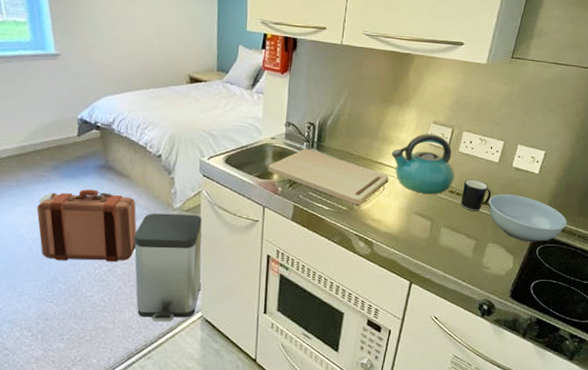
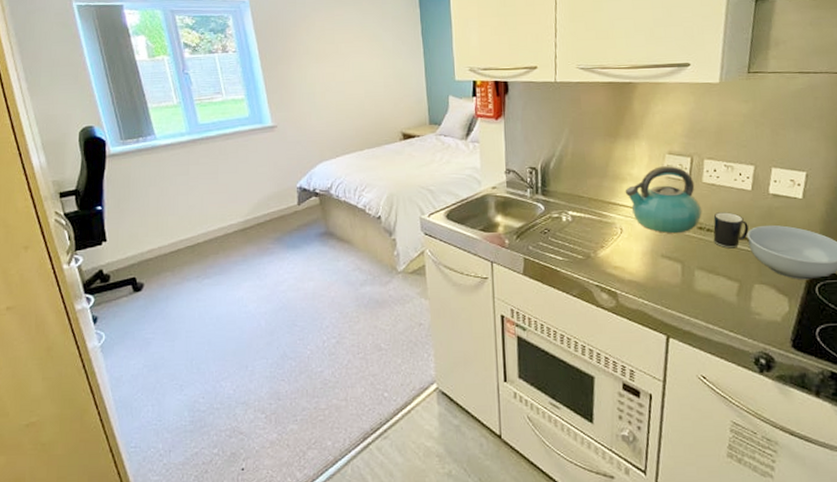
suitcase: present [36,189,137,262] -> none [263,258,362,336]
pedal bin: present [134,213,202,321] -> none [360,276,433,396]
cutting board: present [268,149,389,205] -> none [492,196,626,252]

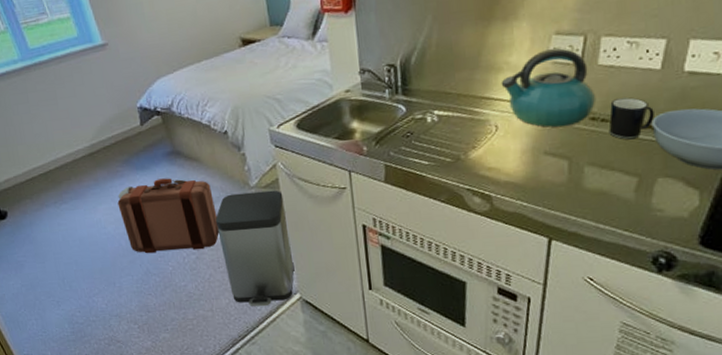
suitcase: none [263,258,362,336] -> present [117,178,219,254]
pedal bin: none [360,276,433,396] -> present [215,190,294,306]

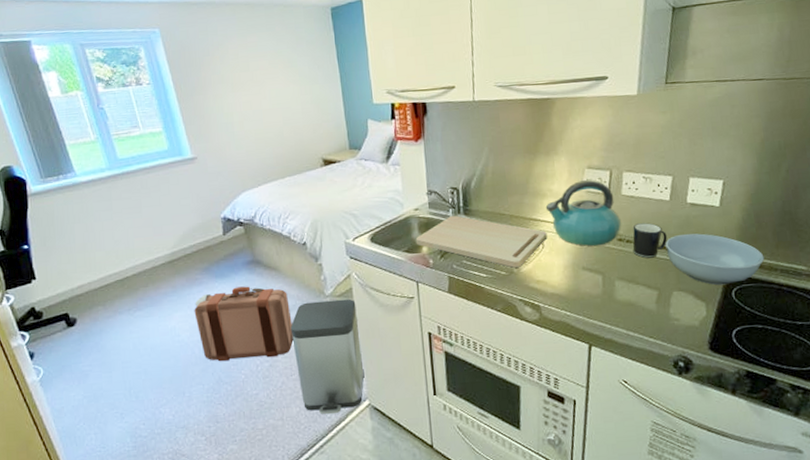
cutting board: none [347,97,502,154] -> present [415,216,547,268]

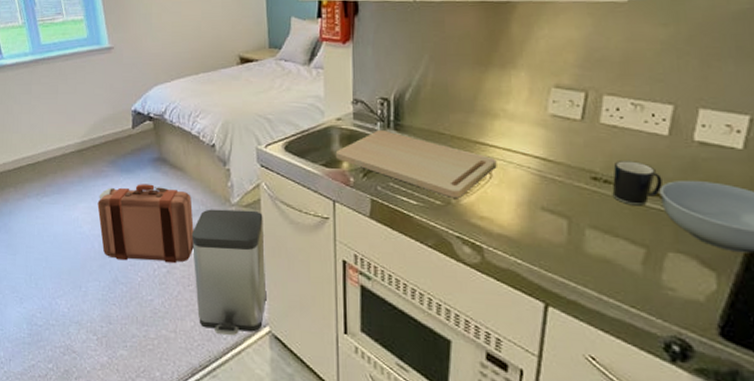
kettle: present [545,180,621,246] -> none [496,102,597,183]

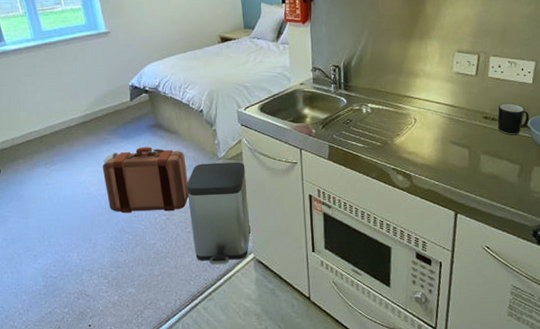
cutting board: present [335,131,497,198] -> none [300,91,419,139]

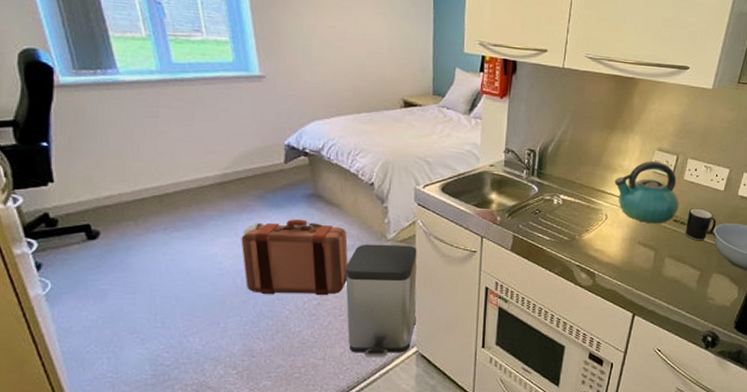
kettle: none [418,63,487,123] -> present [614,161,679,224]

